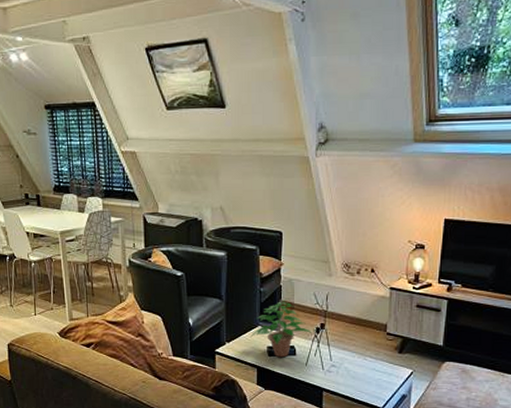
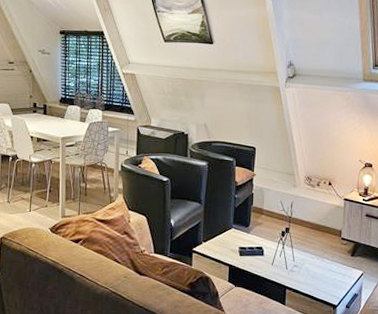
potted plant: present [250,298,312,358] -> none [224,205,278,258]

